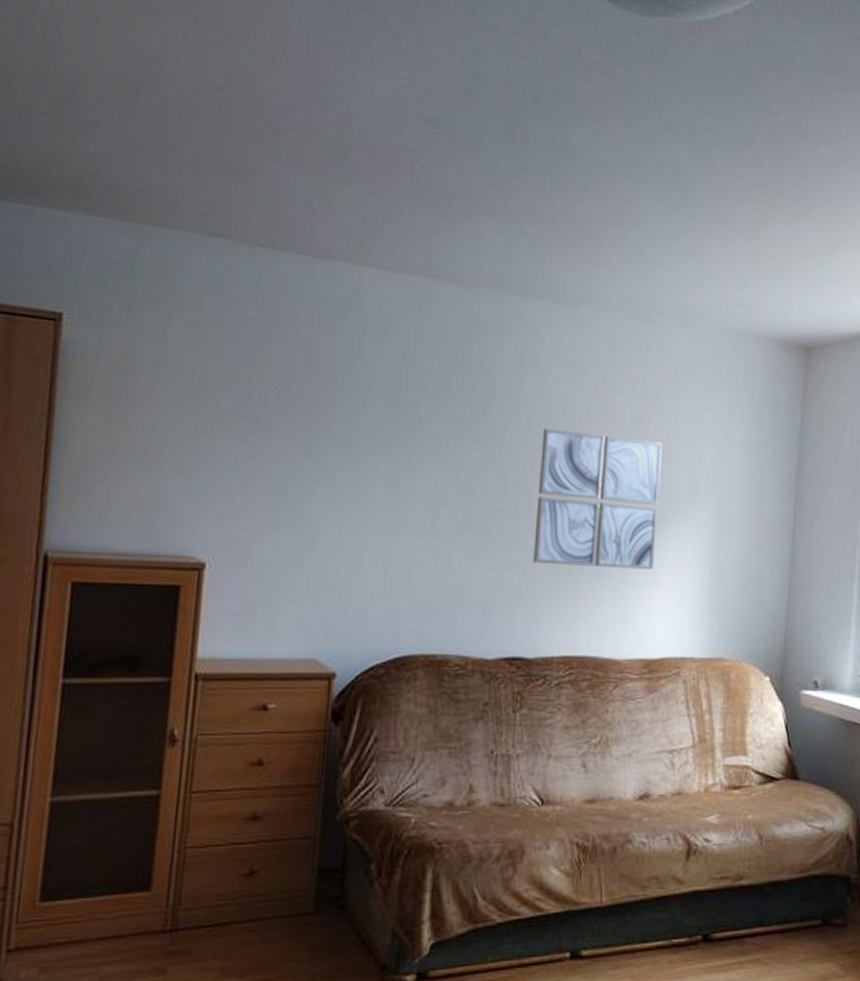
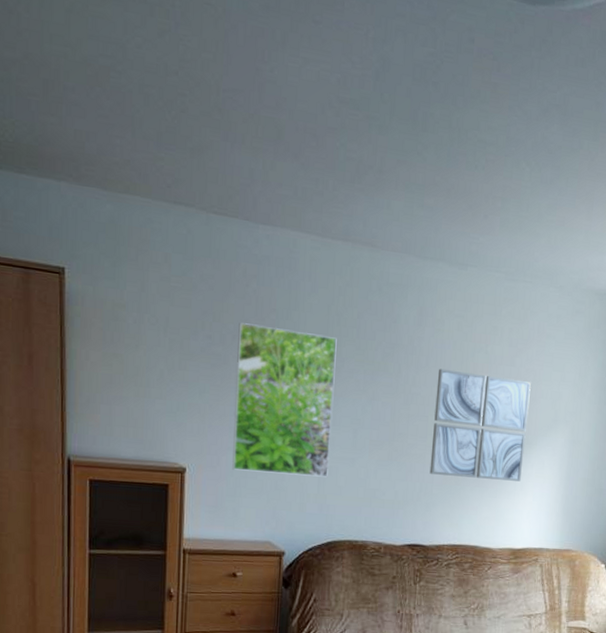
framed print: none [268,376,413,571] -> present [232,322,337,477]

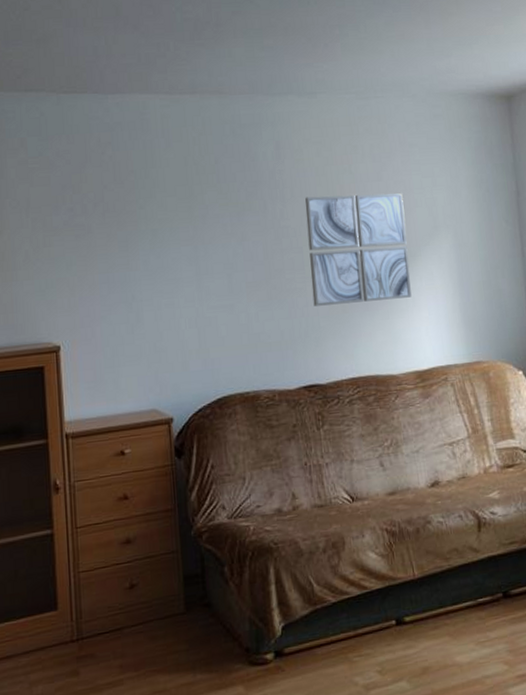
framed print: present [232,322,337,477] -> none [99,186,208,339]

